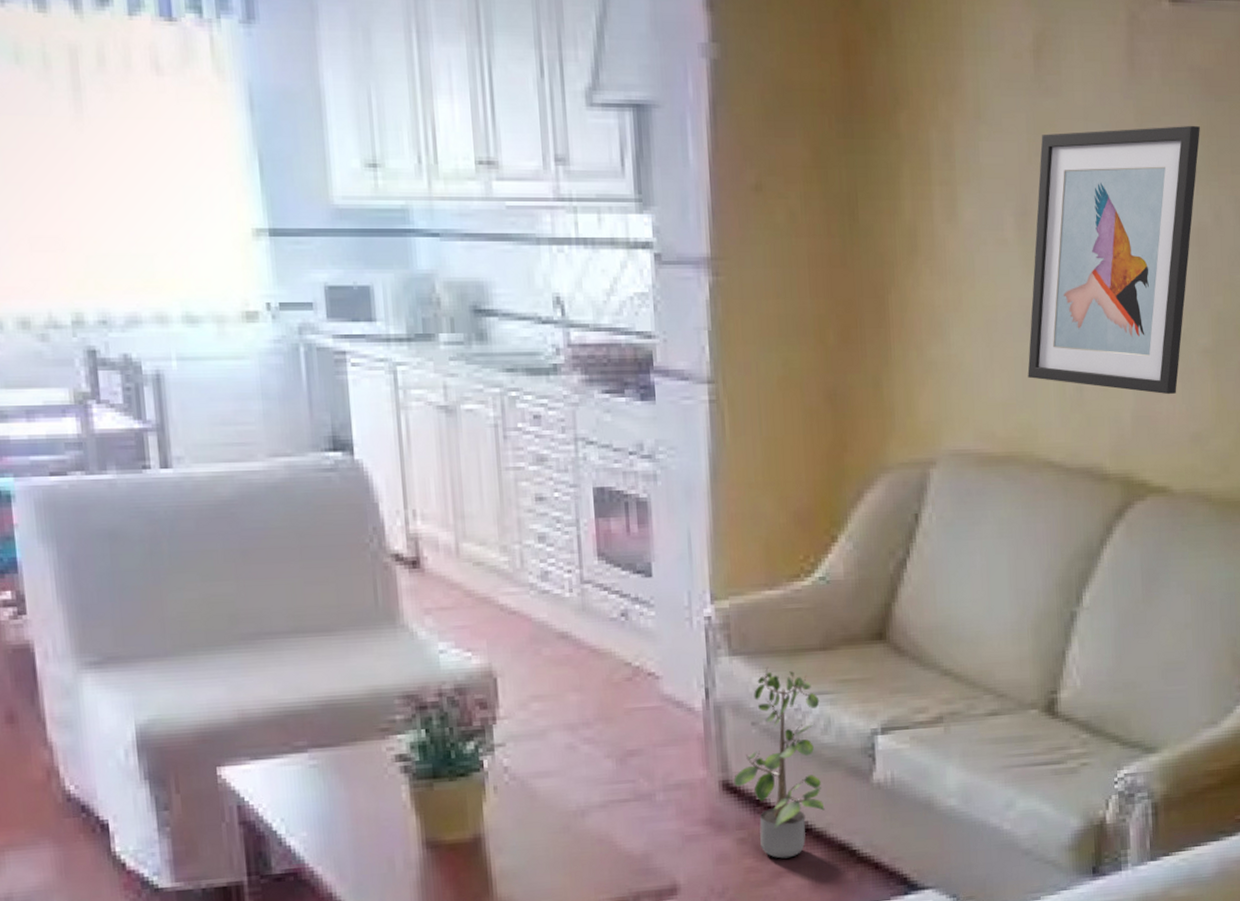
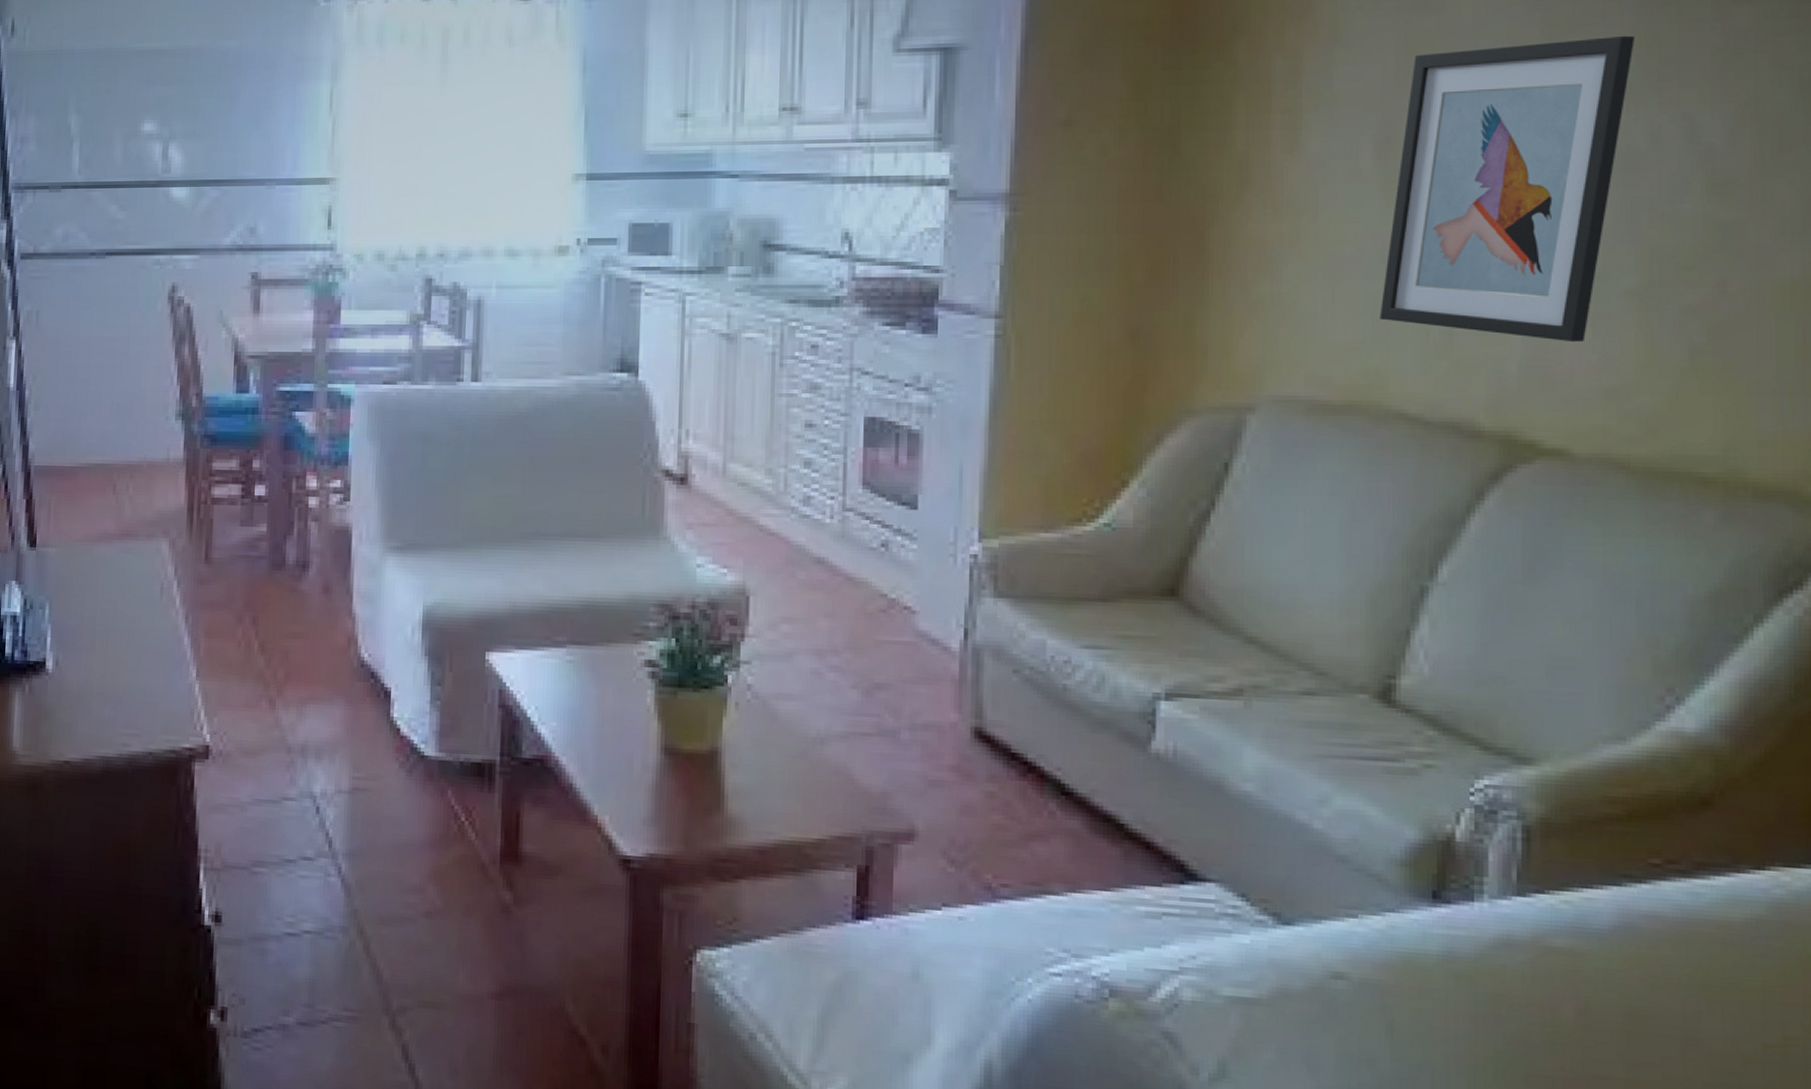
potted plant: present [734,667,825,859] -> none [988,614,1094,821]

